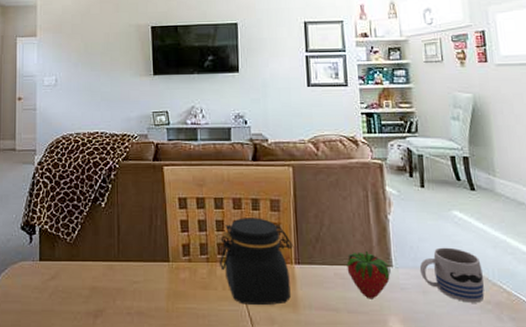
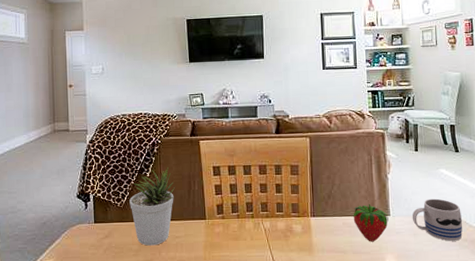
potted plant: none [81,196,135,291] -> present [129,166,176,246]
jar: present [220,218,293,305] -> none [248,180,309,251]

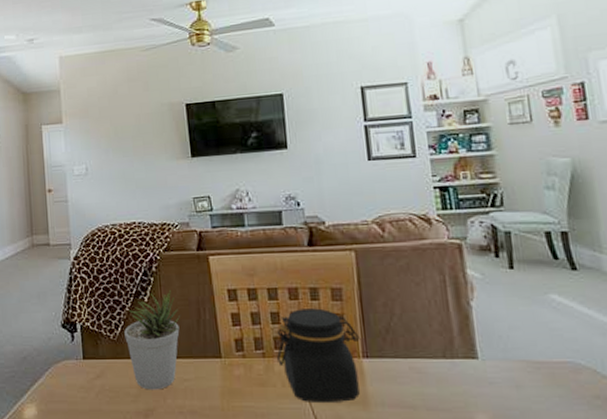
jar: none [248,180,309,251] -> present [276,308,360,402]
fruit: present [353,203,389,242] -> none [423,341,476,395]
mug: present [412,198,463,241] -> none [510,336,592,398]

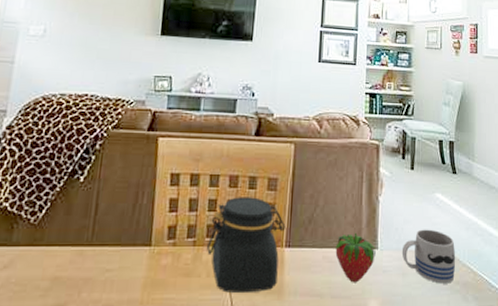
potted plant: present [124,289,181,390] -> none [47,169,117,282]
fruit: none [423,341,476,395] -> present [335,232,376,283]
mug: none [510,336,592,398] -> present [401,229,456,284]

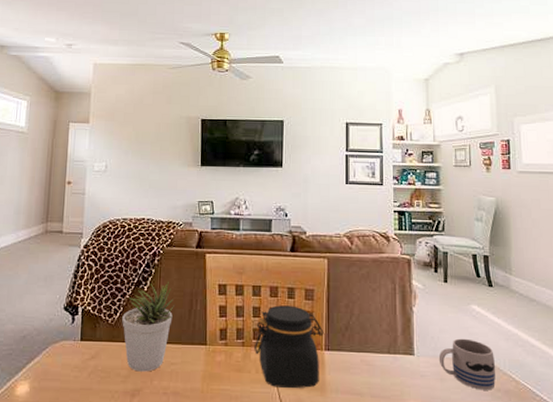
potted plant: none [47,169,117,282] -> present [122,281,176,372]
fruit: present [335,232,376,283] -> none [372,339,412,385]

